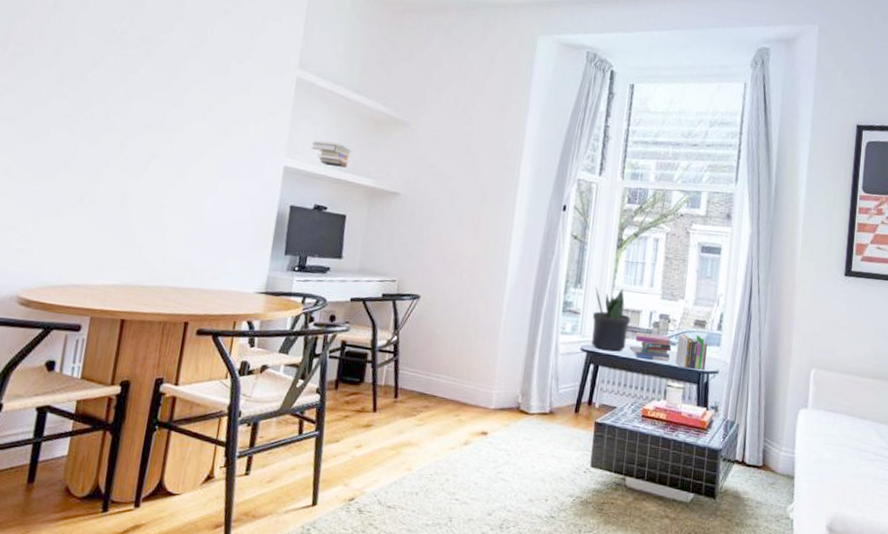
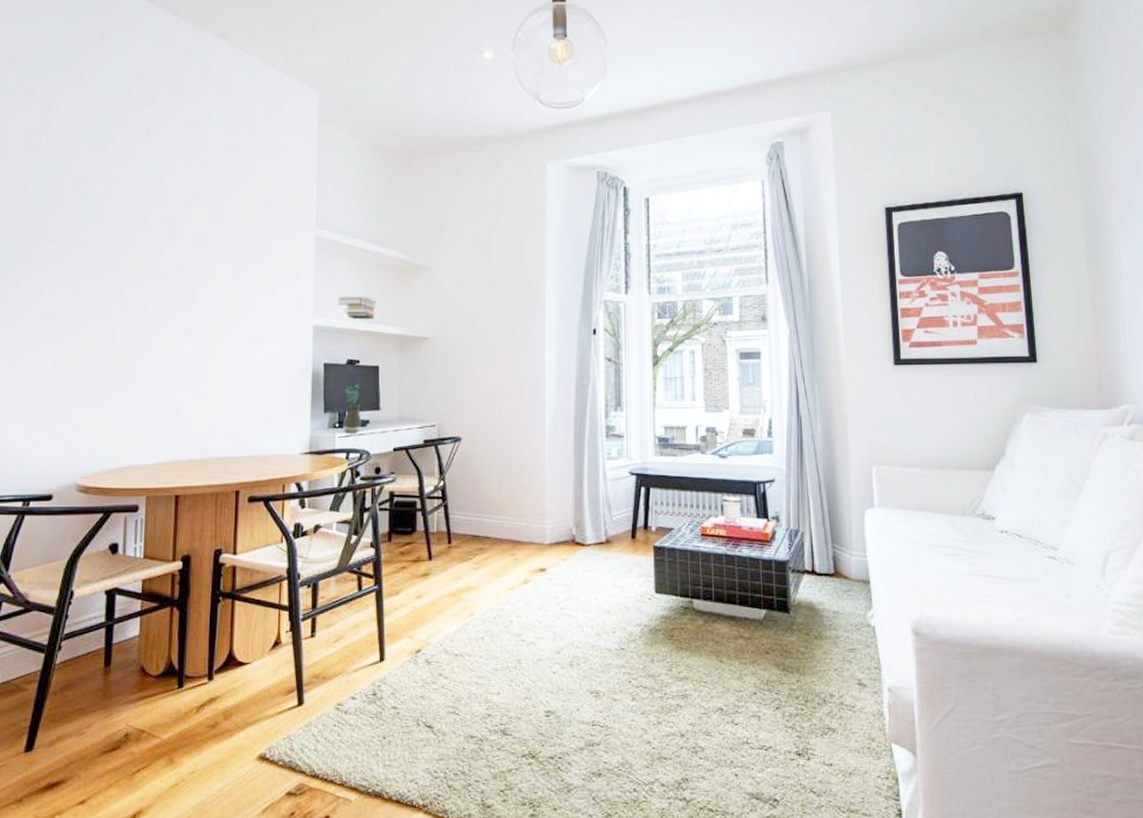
vase: none [302,226,325,281] -> present [343,381,362,435]
planter: present [591,286,631,352] -> none [636,406,677,472]
books: present [629,332,672,361] -> none [679,449,723,475]
books: present [675,333,708,370] -> none [728,444,761,480]

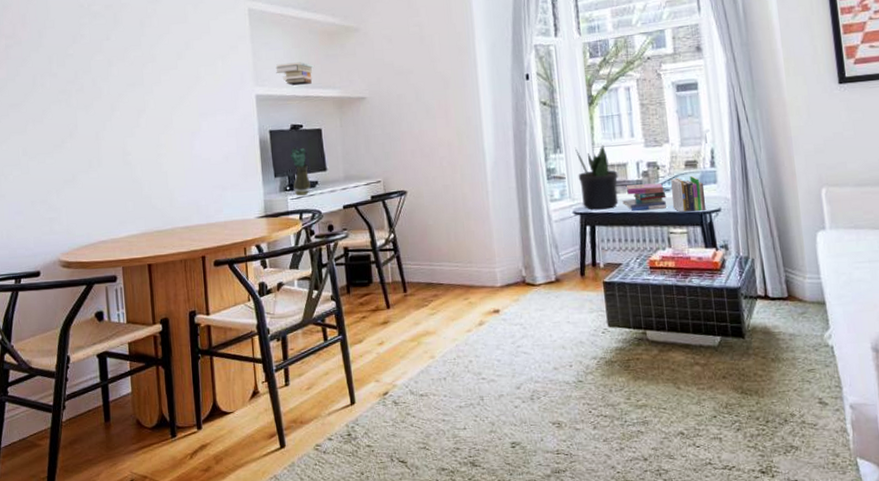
planter: none [636,406,677,472] -> present [575,145,619,210]
books: none [679,449,723,475] -> present [622,183,667,211]
books: none [728,444,761,480] -> present [671,175,705,212]

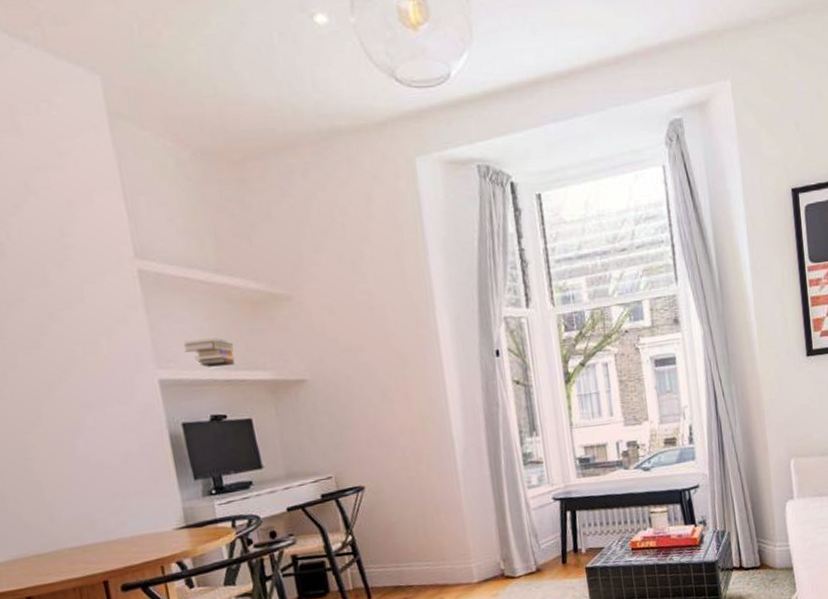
vase: present [290,146,311,197] -> none [213,441,244,501]
planter: present [575,145,619,210] -> none [552,425,599,494]
books: present [622,183,667,211] -> none [603,462,647,493]
books: present [671,175,705,212] -> none [651,453,685,491]

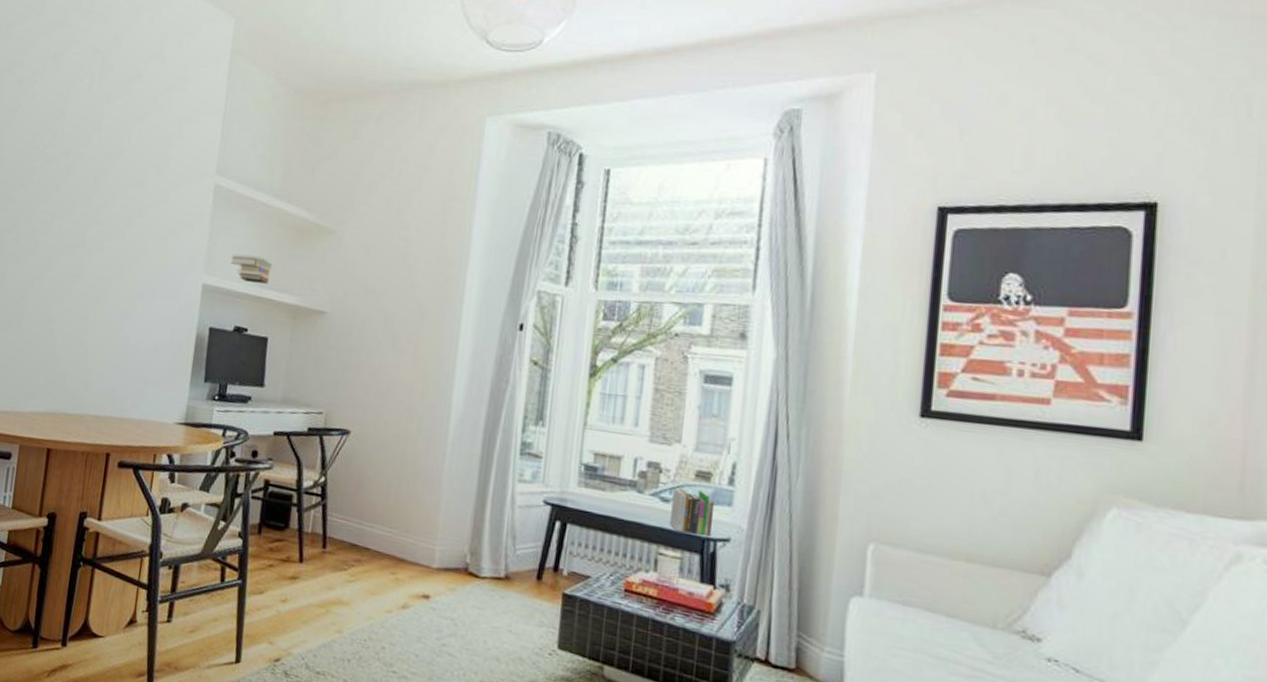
books: none [651,453,685,491] -> present [669,487,715,536]

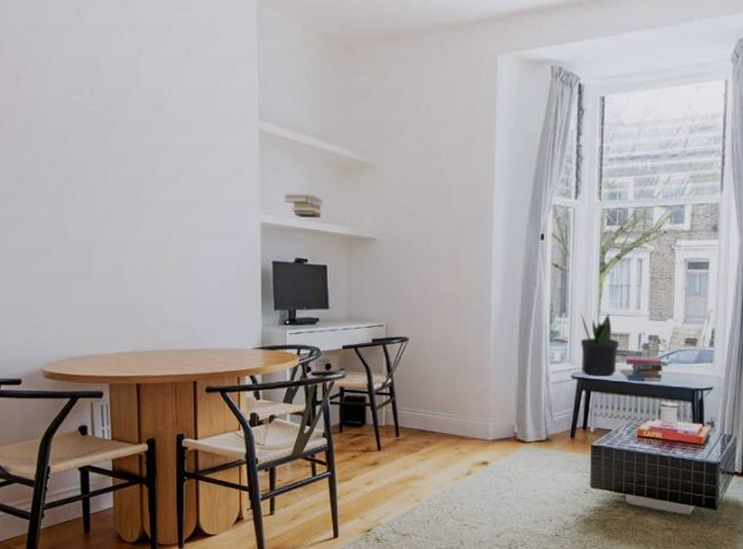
planter: none [557,423,609,507] -> present [580,313,620,376]
books: none [606,484,664,522] -> present [620,356,663,381]
books: present [669,487,715,536] -> none [667,352,701,387]

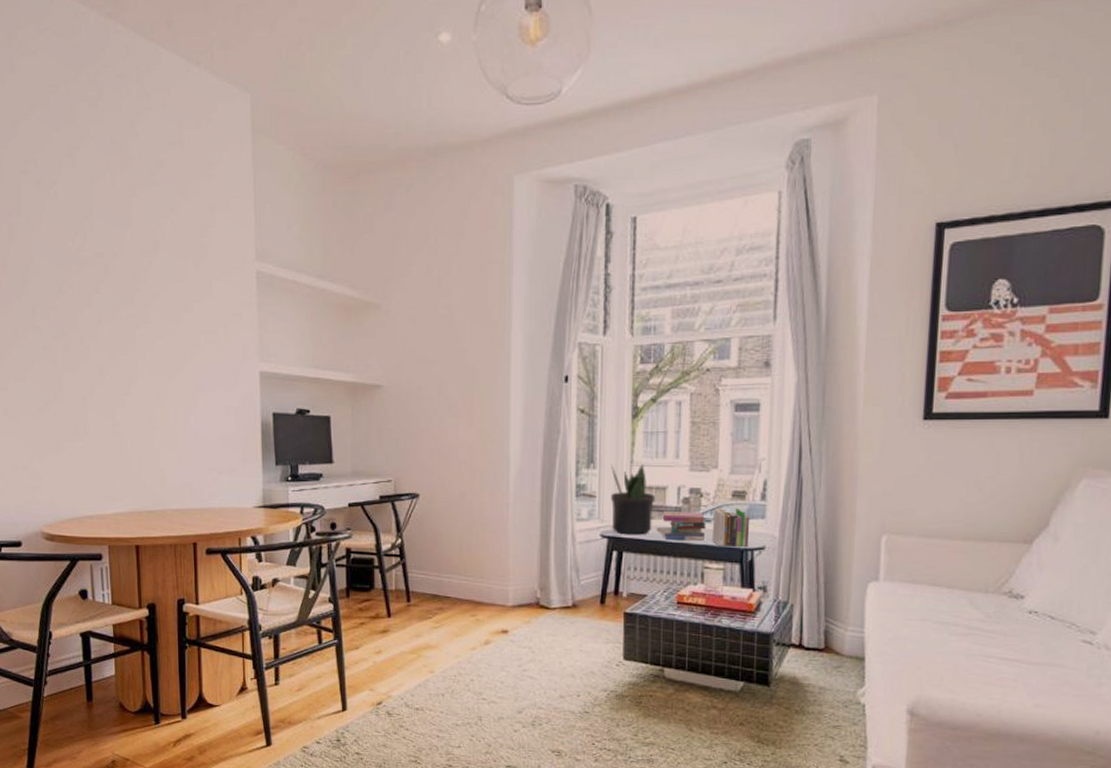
books: present [284,193,325,218] -> none [283,338,328,365]
books: none [667,352,701,387] -> present [711,507,750,547]

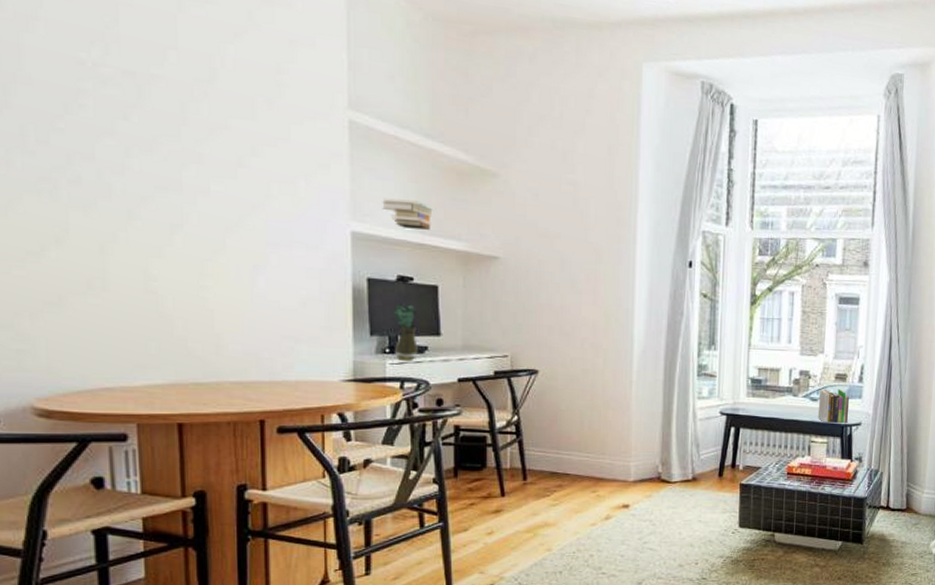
books: none [283,338,328,365] -> present [382,198,436,230]
vase: none [294,432,314,489] -> present [393,301,418,362]
planter: present [610,464,656,535] -> none [729,346,770,412]
books: present [656,511,706,540] -> none [770,391,813,417]

